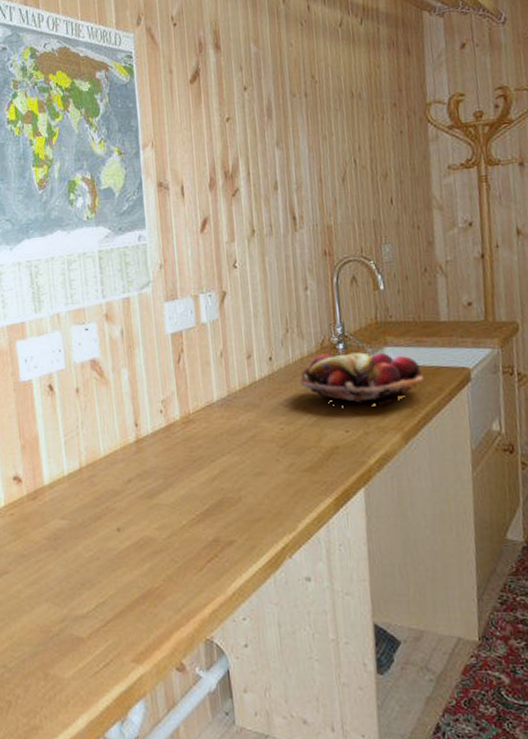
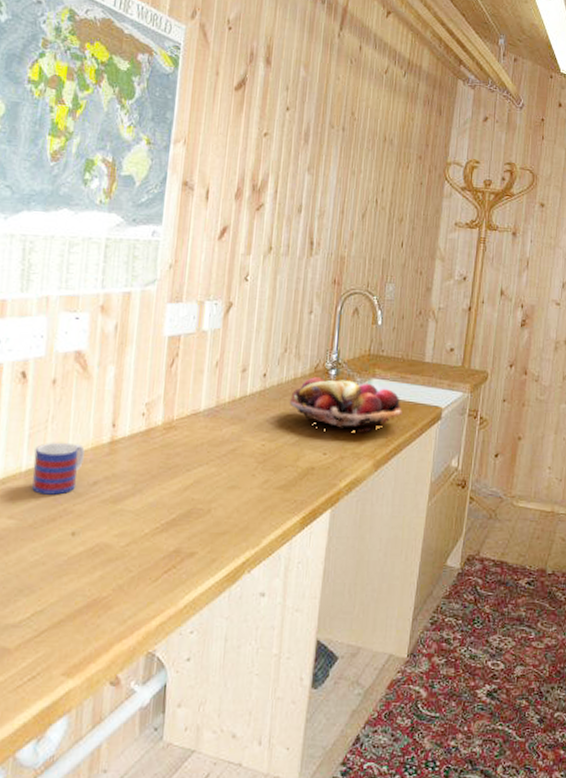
mug: none [72,445,116,495] -> present [32,442,85,495]

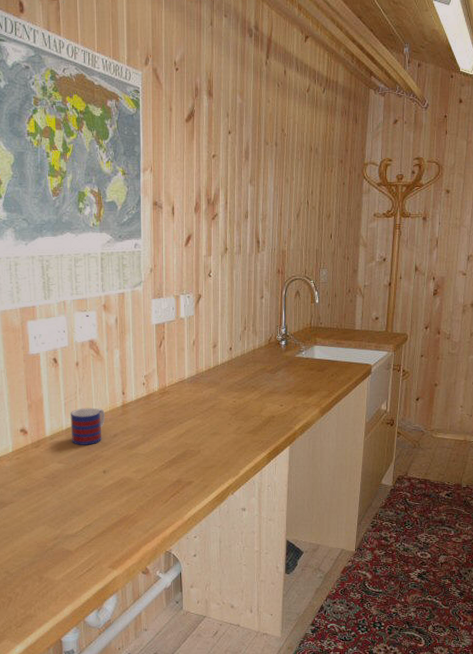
fruit basket: present [289,377,402,432] -> none [251,347,340,387]

